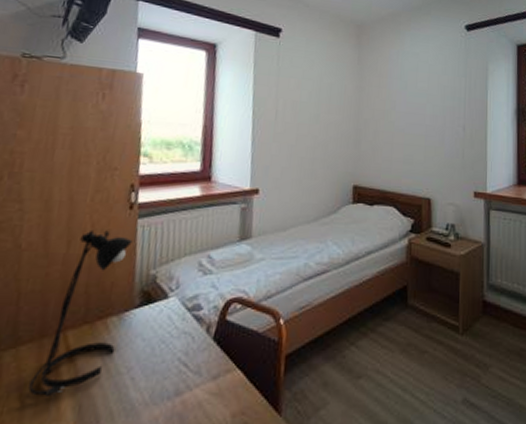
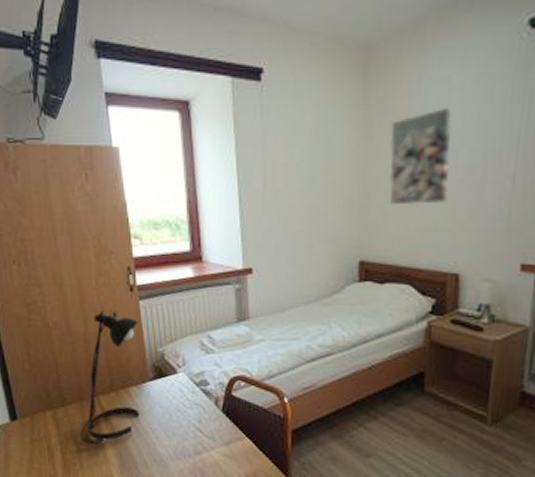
wall art: none [377,74,421,142] -> present [389,109,452,205]

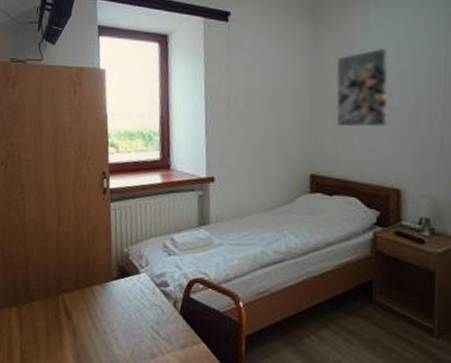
desk lamp: present [80,310,140,445] -> none [41,211,108,344]

